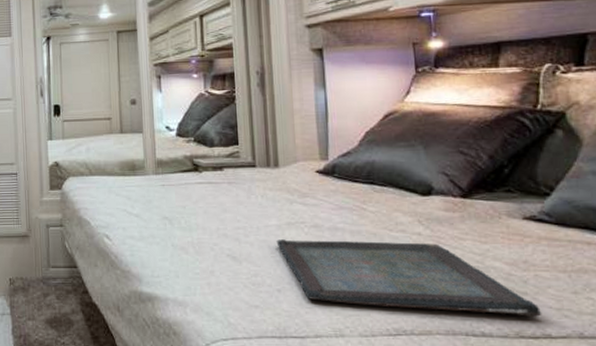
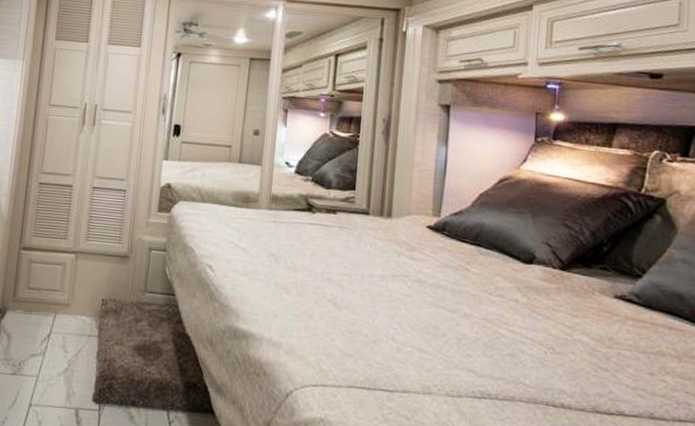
serving tray: present [276,239,542,317] -> none [378,290,619,394]

